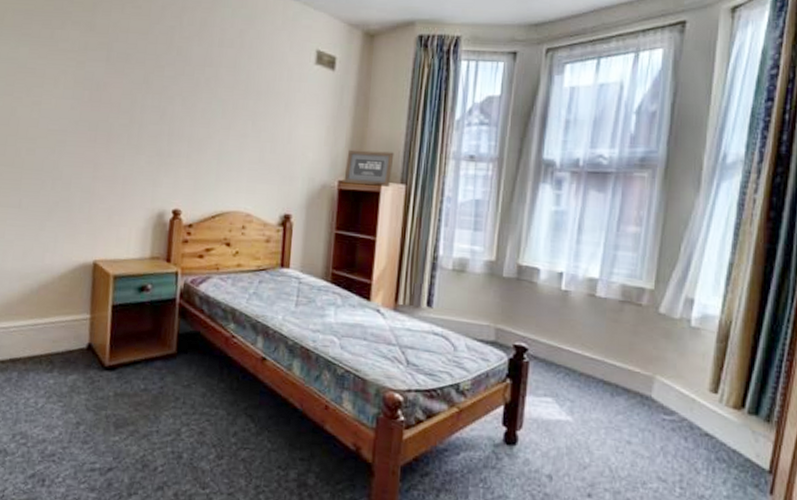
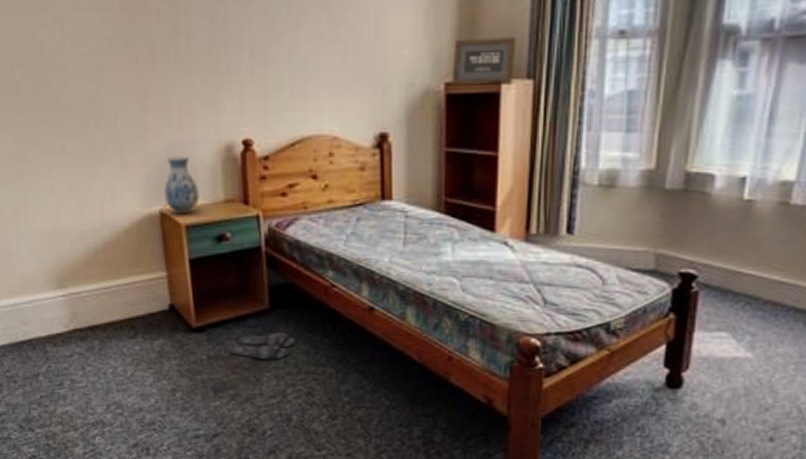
vase: none [99,217,130,265] -> present [163,156,200,213]
slippers: none [135,375,196,401] -> present [229,332,296,361]

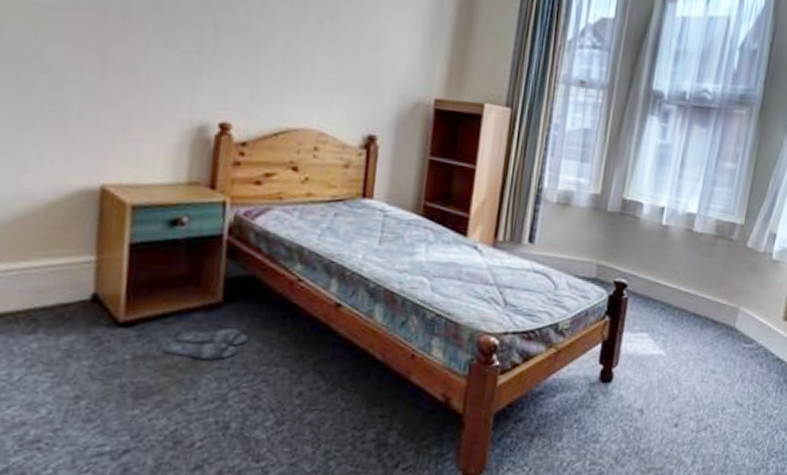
vase: present [163,156,200,213] -> none [109,128,157,192]
picture frame: present [452,37,517,86] -> none [441,63,500,109]

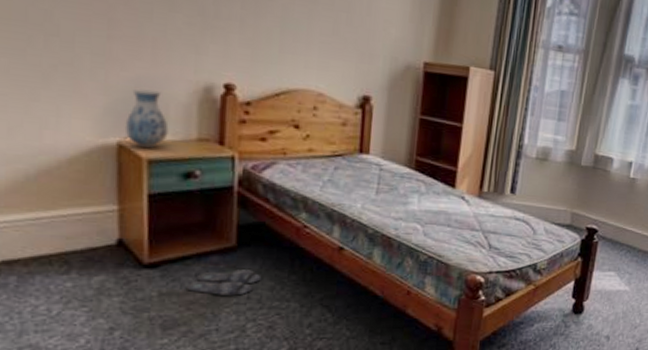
vase: none [109,128,157,192] -> present [124,88,169,148]

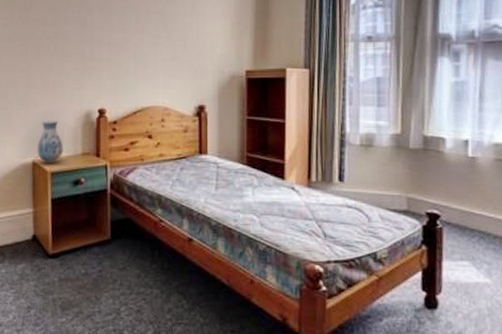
slippers: present [185,269,262,297] -> none [76,259,130,283]

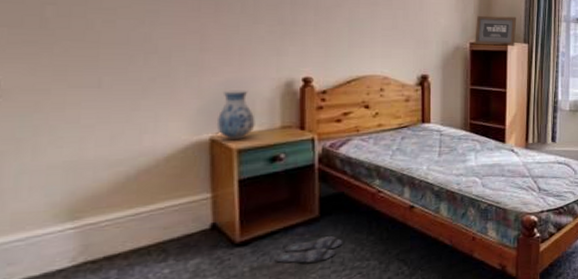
slippers: none [76,259,130,283] -> present [274,236,343,264]
picture frame: none [251,40,296,73] -> present [475,15,517,46]

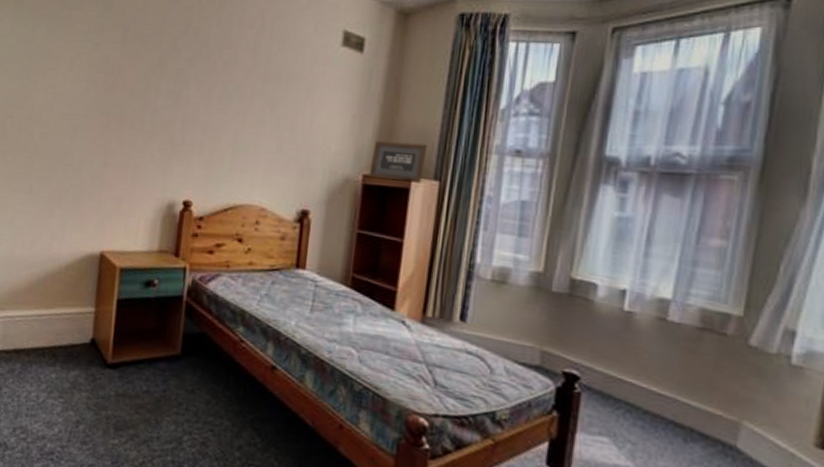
vase: present [216,90,255,139] -> none [106,206,138,258]
slippers: present [274,236,343,264] -> none [136,378,200,406]

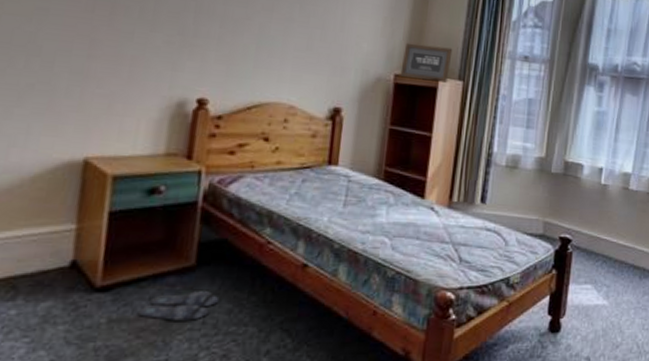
slippers: none [136,378,200,406] -> present [137,291,220,322]

